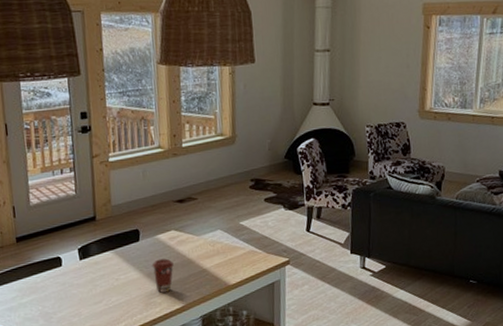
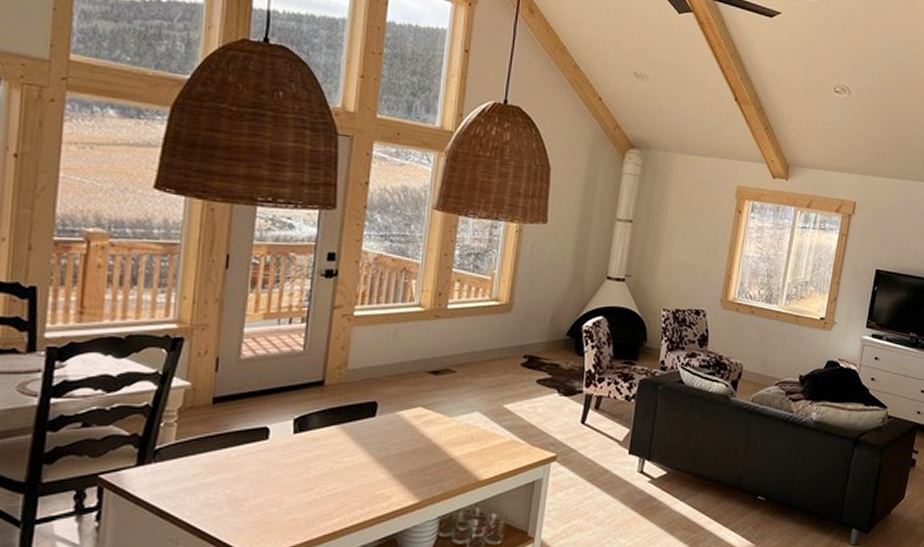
coffee cup: present [152,258,174,293] -> none [386,441,414,484]

